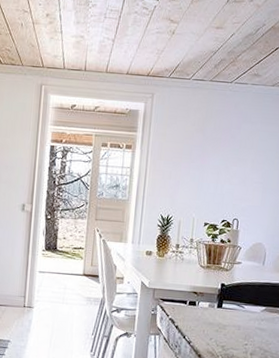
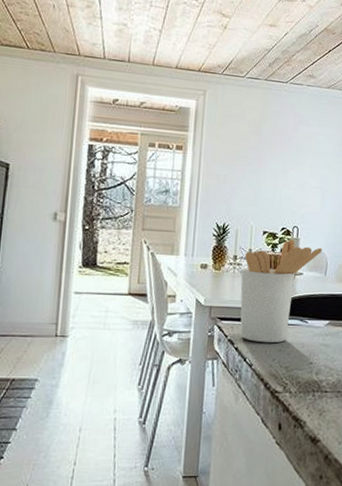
utensil holder: none [180,231,262,324] -> present [240,239,323,343]

